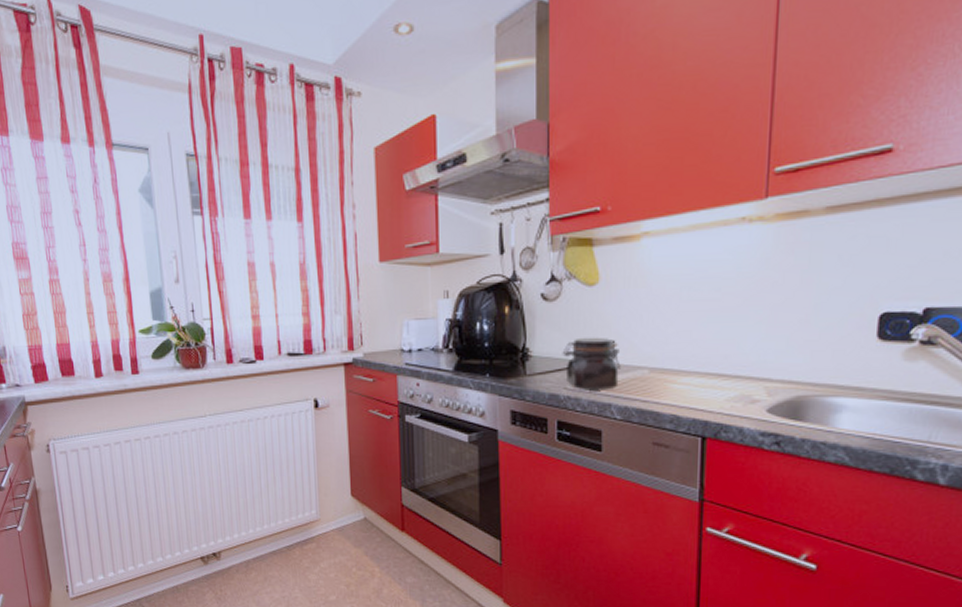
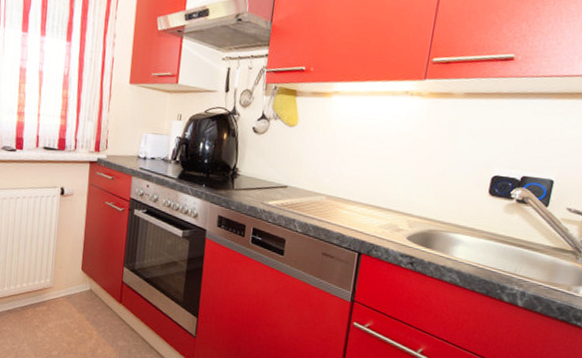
jar: present [562,337,621,390] -> none [263,165,306,208]

